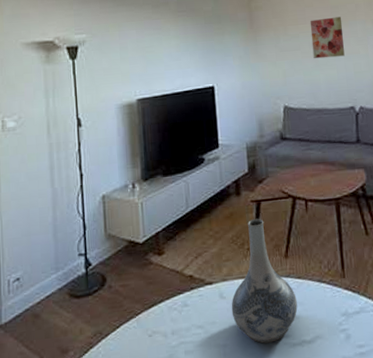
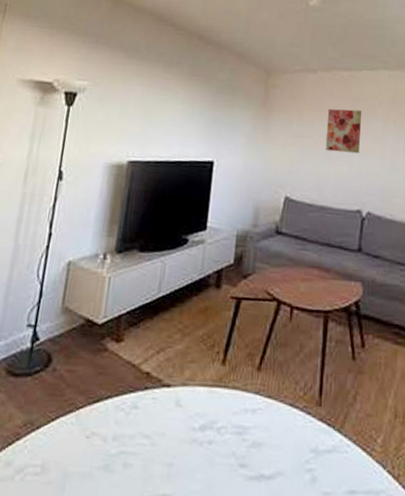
decorative vase: present [231,218,298,343] -> none [185,318,263,471]

